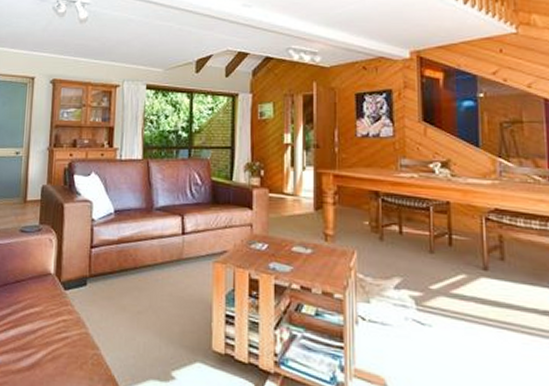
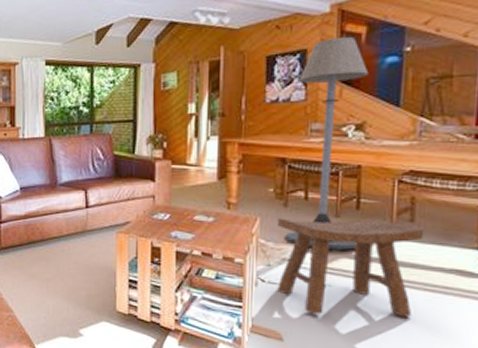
stool: none [374,252,515,362] -> present [277,218,424,317]
floor lamp: none [382,81,453,288] -> present [285,37,369,250]

